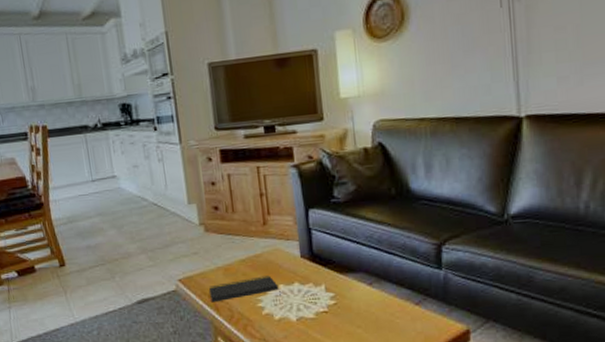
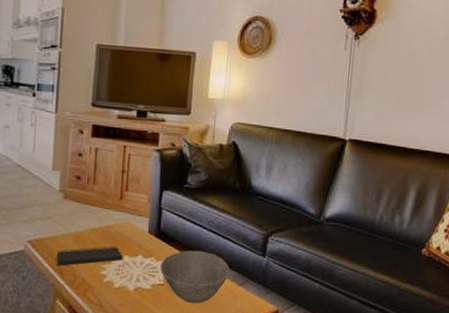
bowl: none [321,270,401,330] -> present [160,250,229,304]

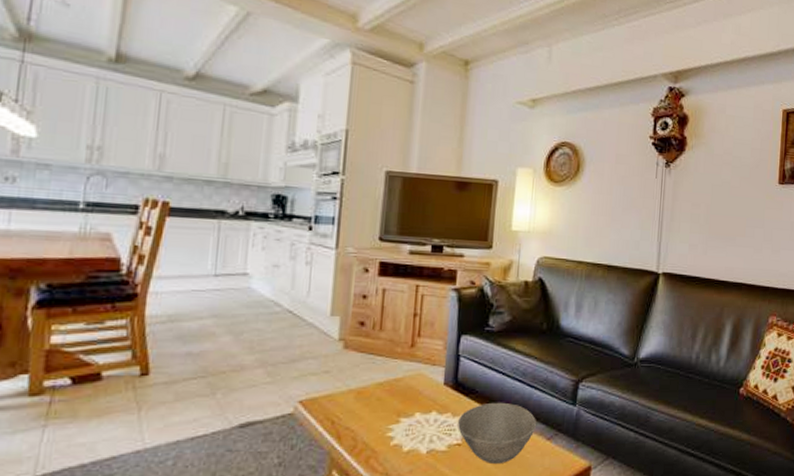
notepad: present [56,246,124,267] -> none [333,402,415,430]

